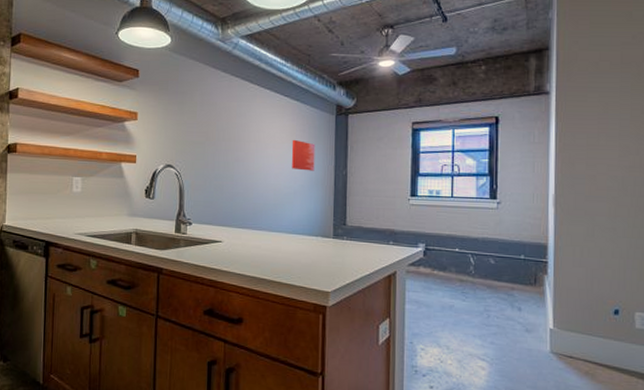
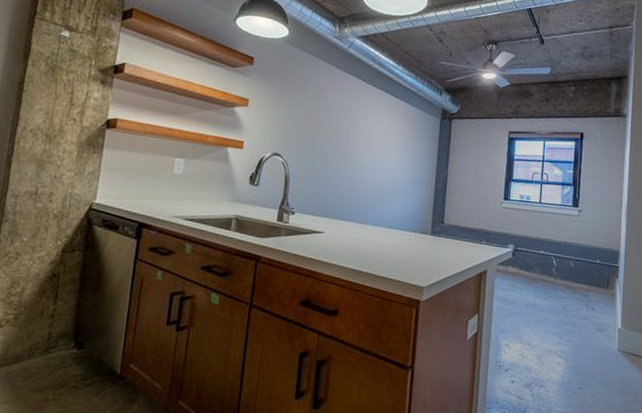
wall art: present [291,139,316,171] -> none [397,138,420,170]

